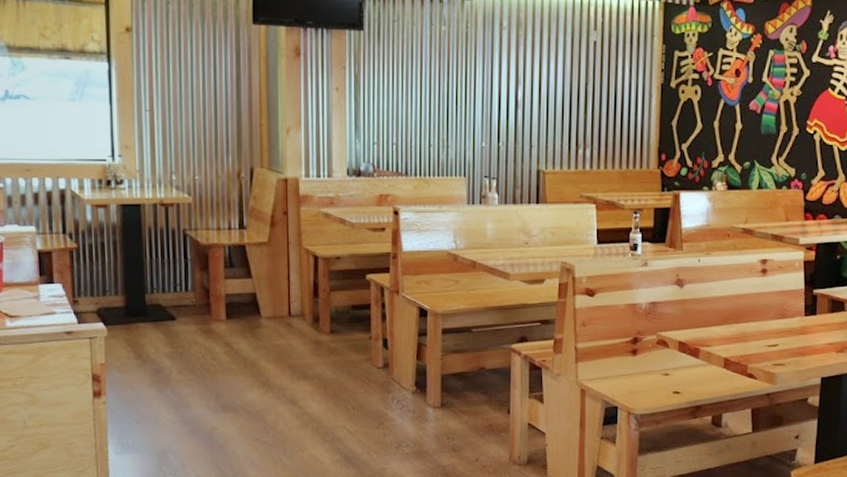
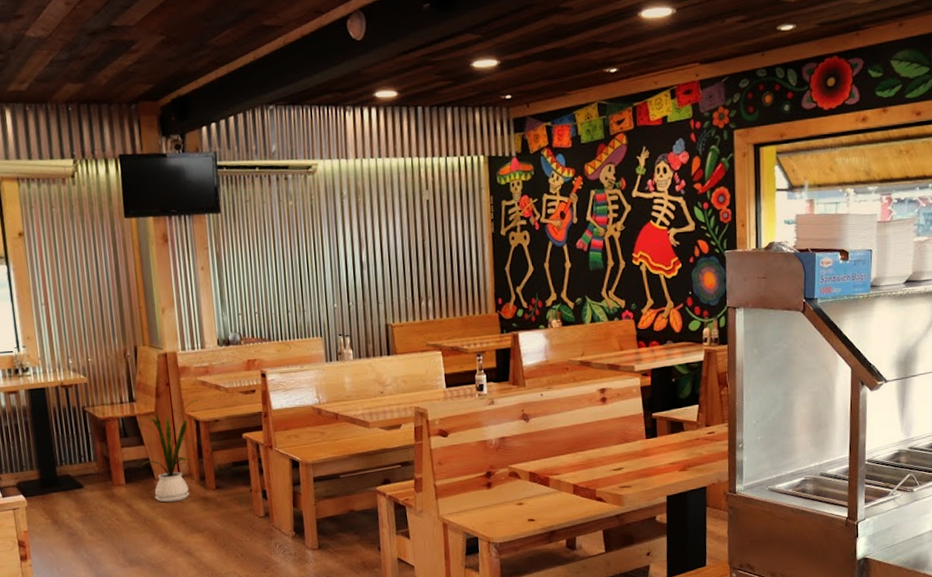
house plant: none [245,232,319,344] -> present [140,399,198,503]

